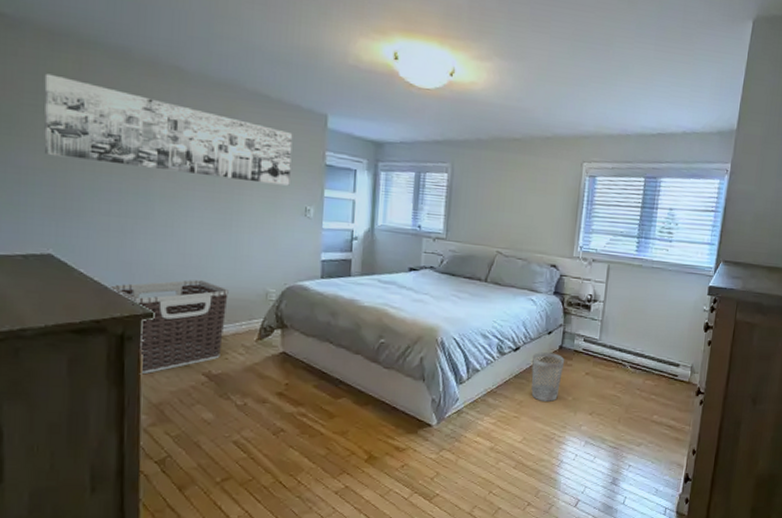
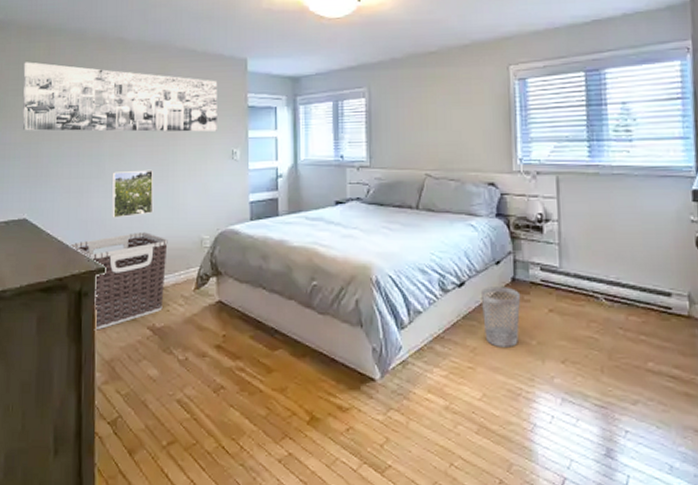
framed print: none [162,214,214,264] -> present [112,169,154,218]

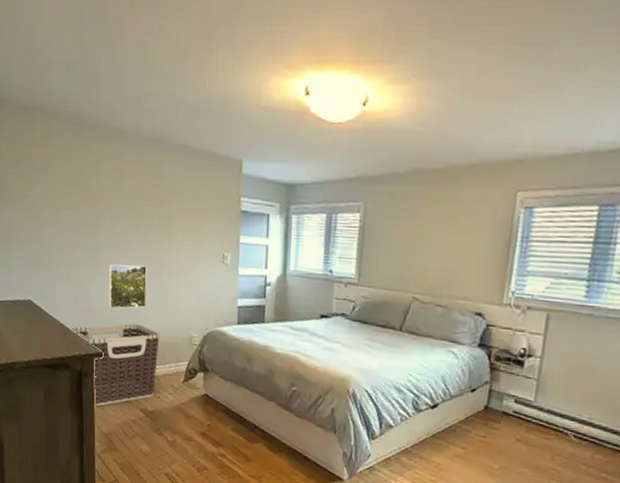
wall art: present [22,62,218,132] -> none [22,144,212,233]
wastebasket: present [480,287,521,347] -> none [450,411,491,468]

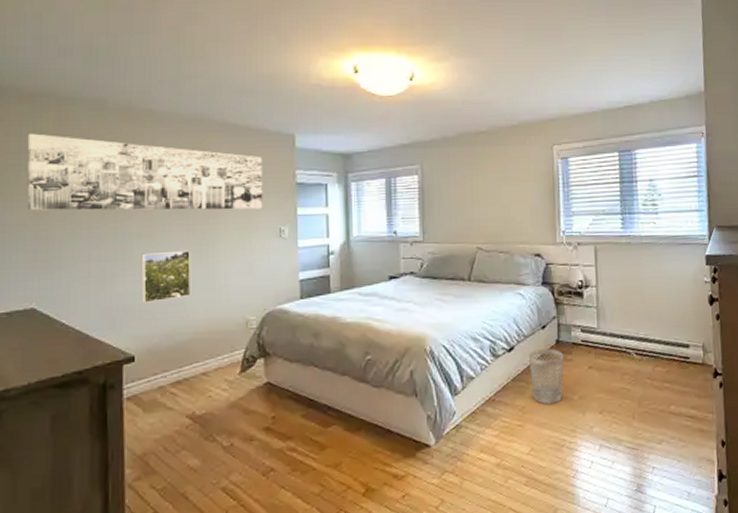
wall art: none [22,144,212,233] -> present [27,133,263,211]
clothes hamper: present [71,324,160,407] -> none [91,316,209,425]
wastebasket: none [450,411,491,468] -> present [528,348,564,404]

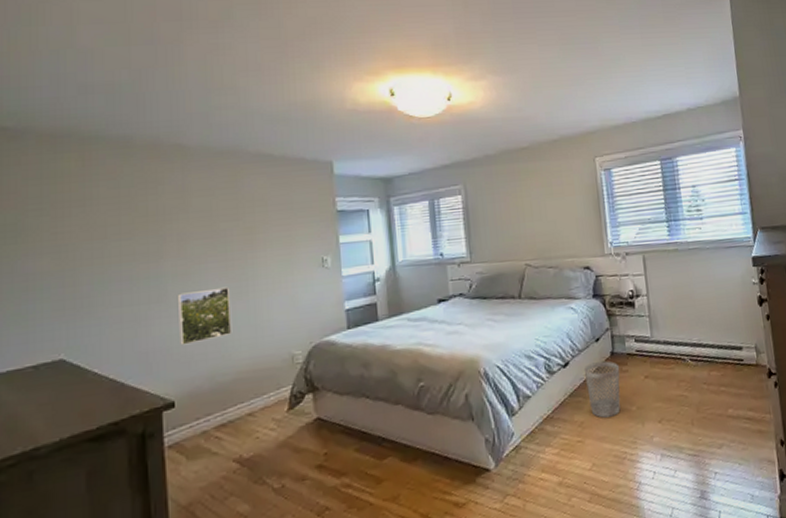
wall art: present [27,133,263,211] -> none [48,175,303,257]

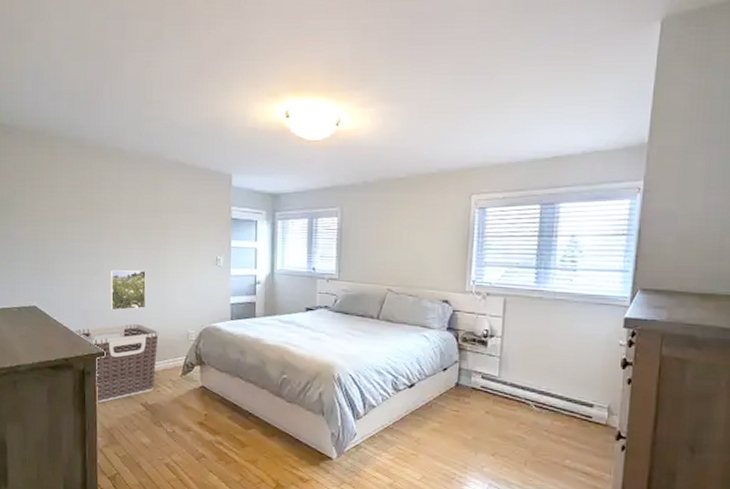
clothes hamper: none [126,356,253,475] -> present [74,324,159,404]
wastebasket: present [583,361,621,418] -> none [427,389,462,440]

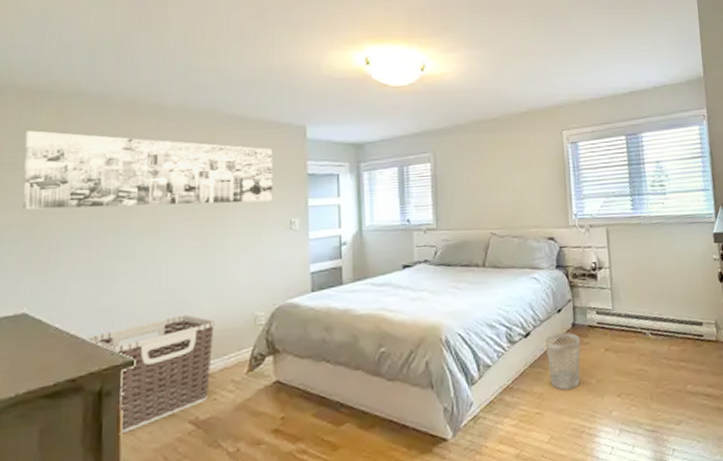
wall art: none [29,165,205,239] -> present [22,130,273,211]
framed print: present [110,270,147,311] -> none [143,245,197,303]
wastebasket: none [427,389,462,440] -> present [544,332,581,390]

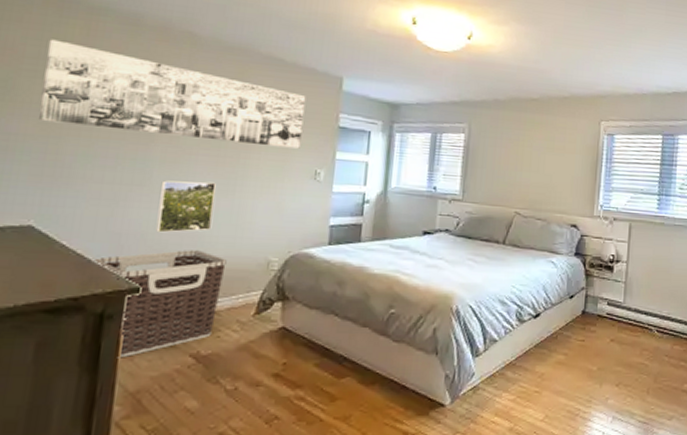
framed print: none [143,245,197,303] -> present [156,180,216,233]
wastebasket: present [544,332,581,390] -> none [553,318,588,373]

